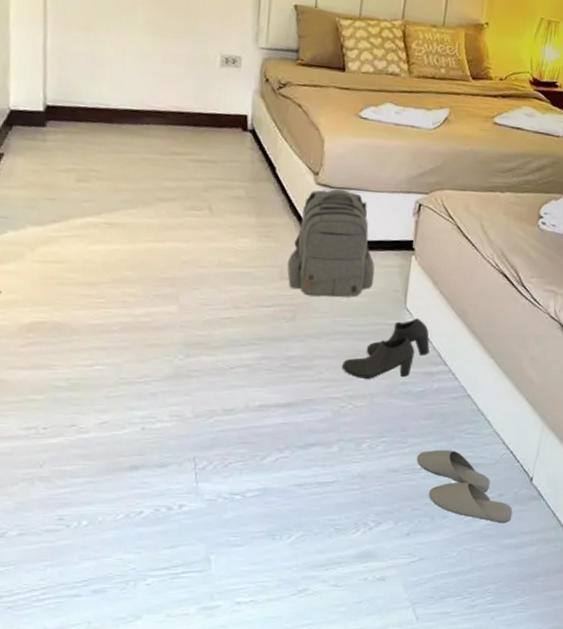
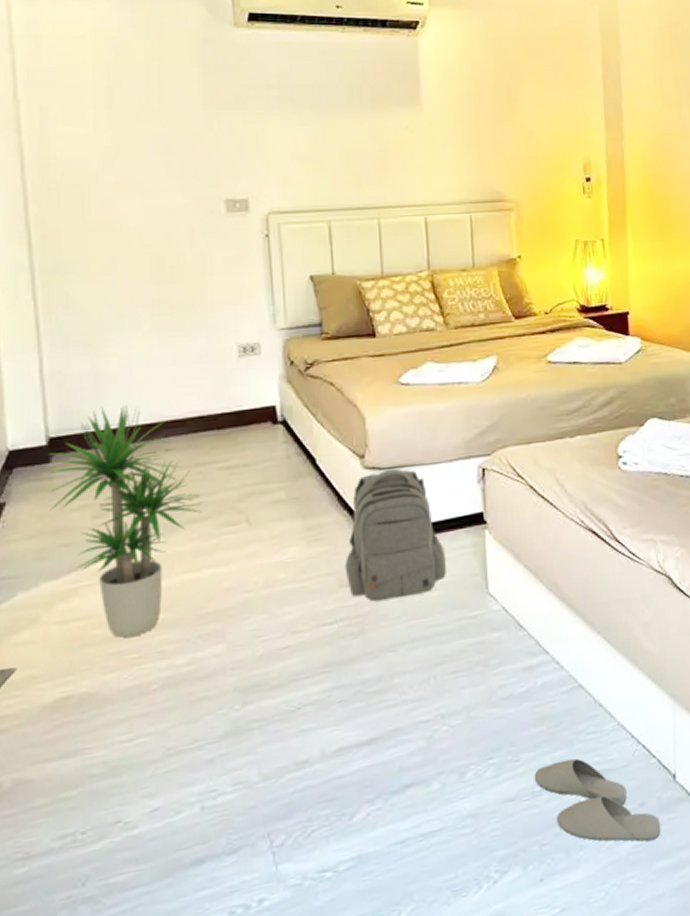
potted plant: none [41,87,174,285] -> present [47,405,204,638]
shoe: present [341,317,430,379] -> none [426,602,525,690]

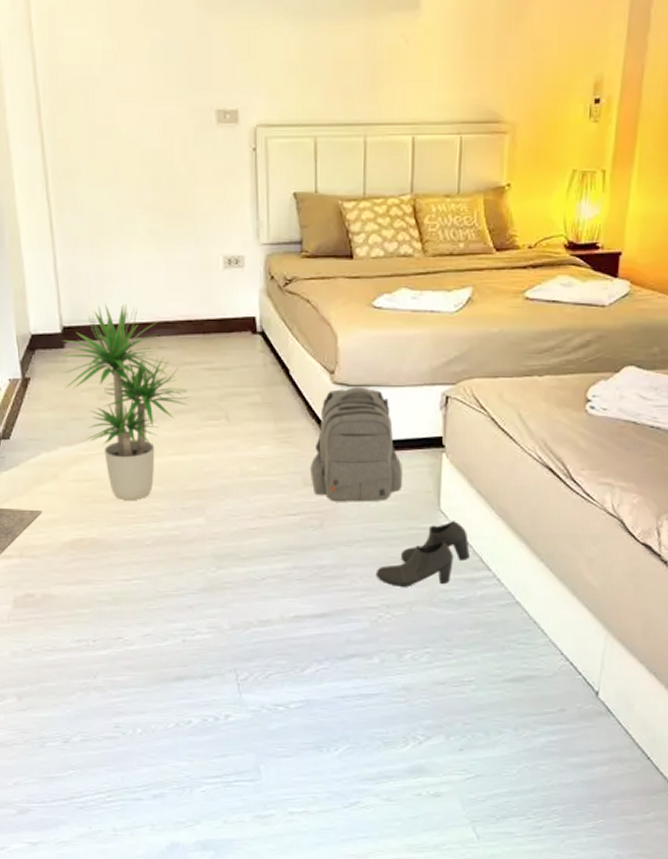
shoe: none [426,602,525,690] -> present [375,520,470,587]
slippers: present [534,758,661,842] -> none [464,661,577,739]

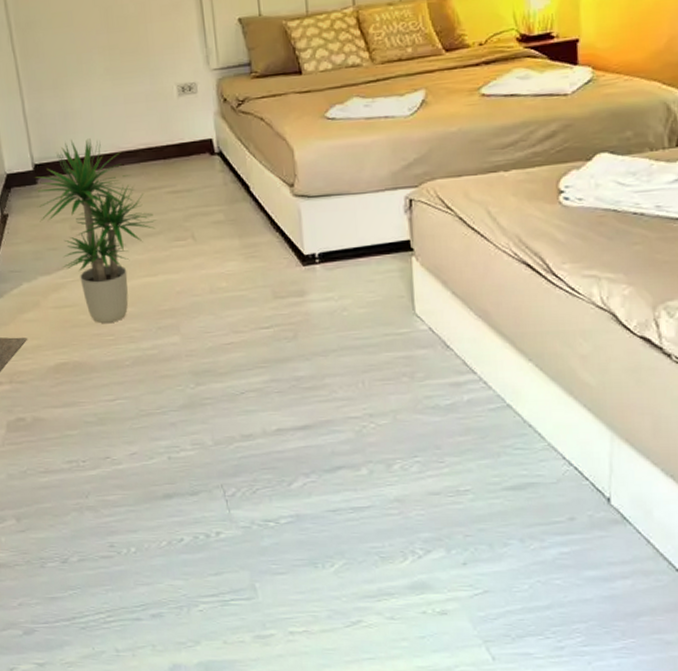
backpack: present [309,386,402,503] -> none [278,197,373,313]
shoe: present [375,520,470,587] -> none [355,323,452,395]

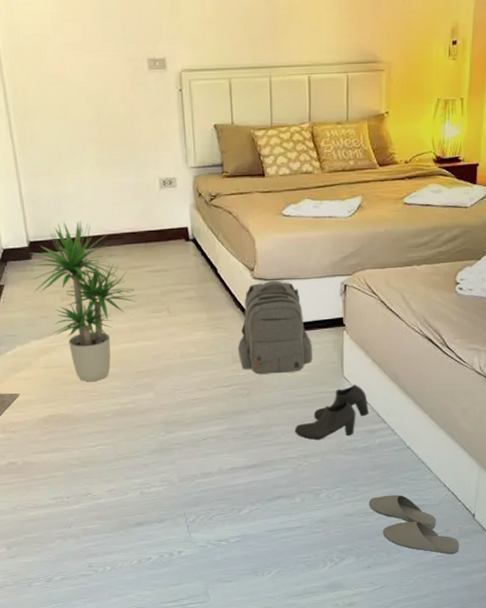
backpack: none [278,197,373,313] -> present [237,280,312,374]
shoe: none [355,323,452,395] -> present [294,384,369,440]
slippers: none [459,468,591,551] -> present [368,495,459,554]

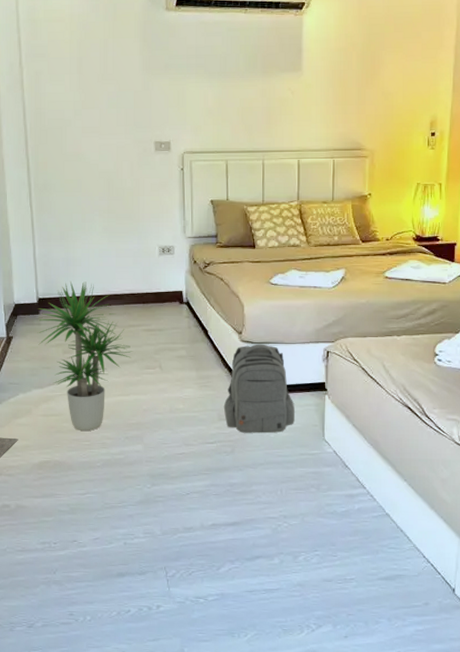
shoe: present [294,384,369,440] -> none [275,447,348,501]
slippers: present [368,495,459,554] -> none [347,562,439,629]

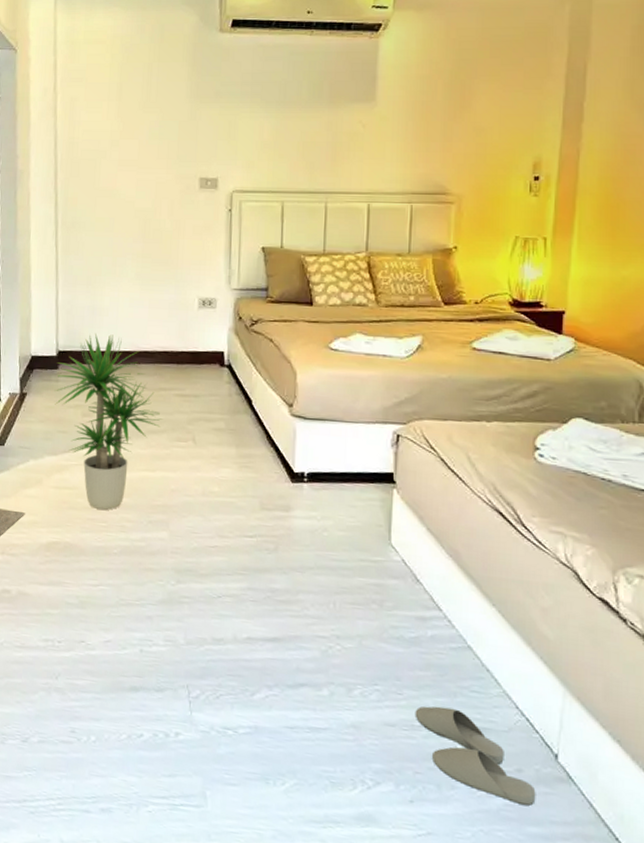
backpack: present [223,344,295,434] -> none [267,420,355,531]
slippers: none [347,562,439,629] -> present [415,706,536,806]

